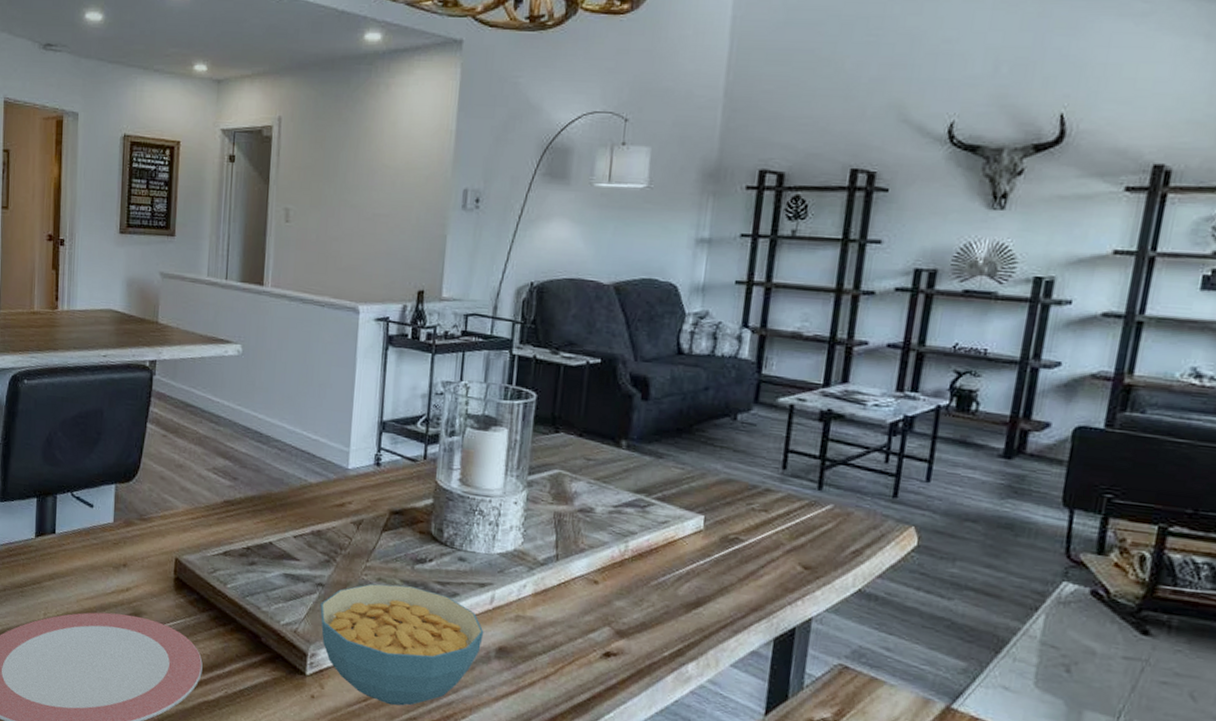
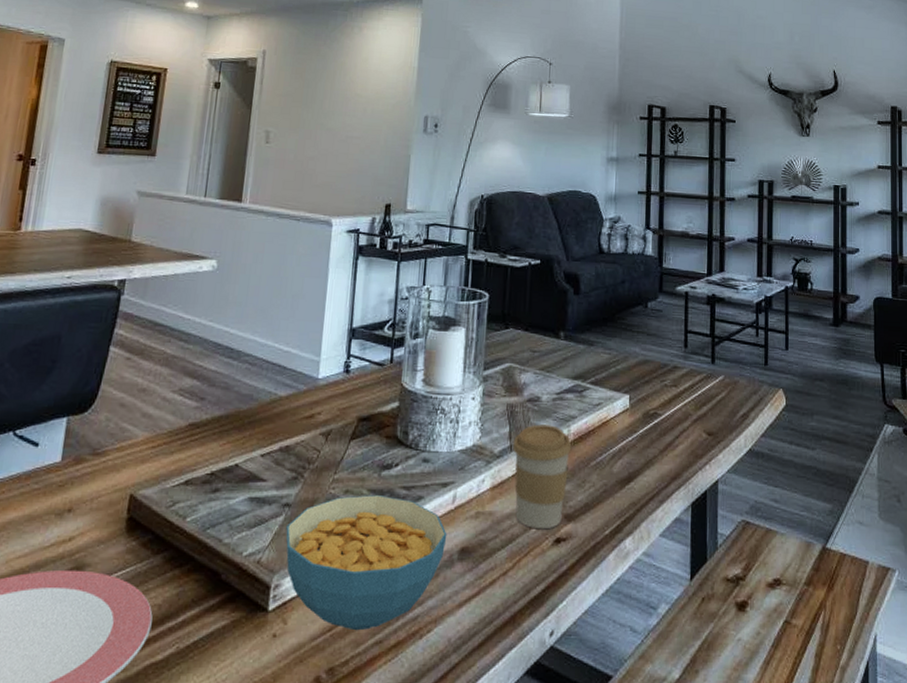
coffee cup: none [559,536,629,642] -> present [513,424,572,530]

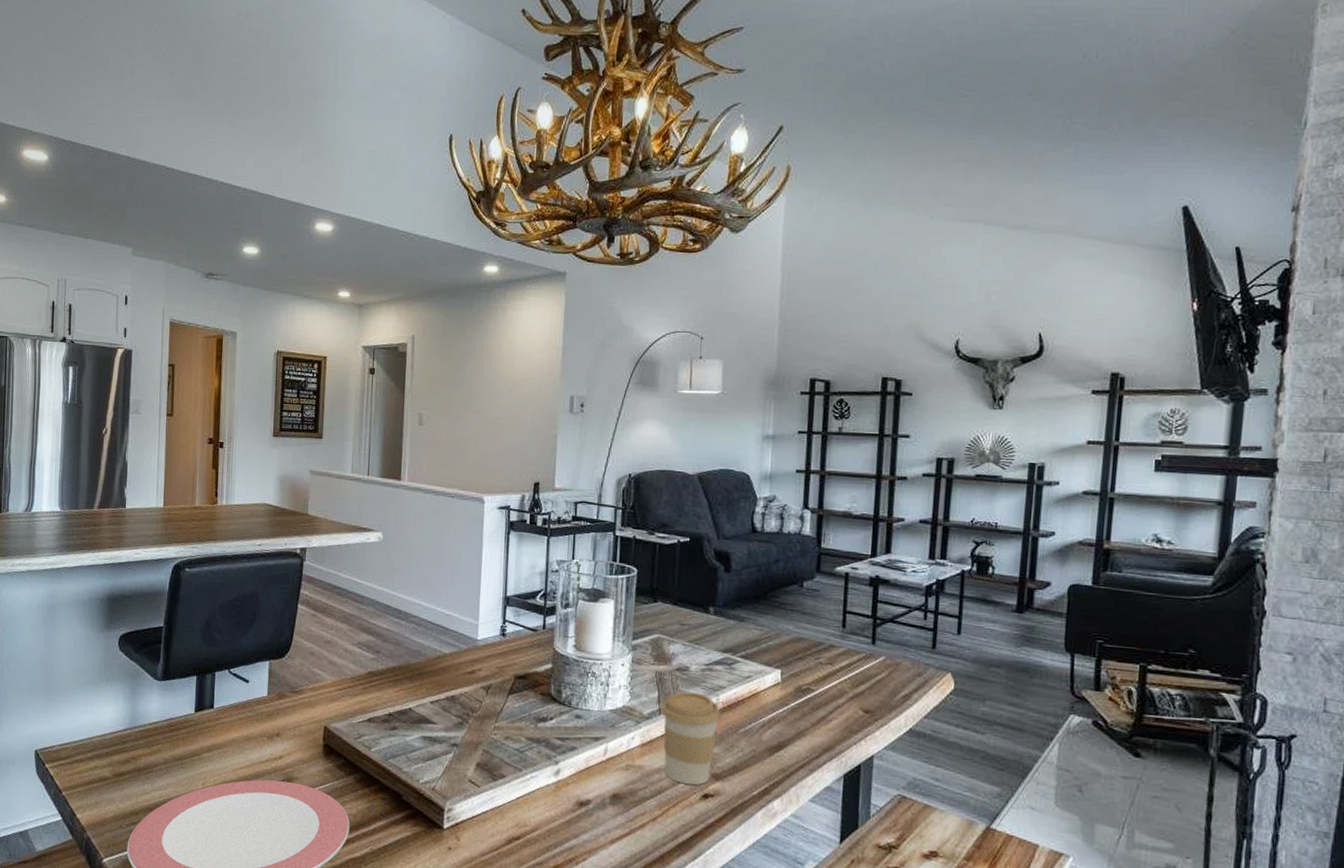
cereal bowl: present [286,495,447,631] -> none [455,742,599,853]

